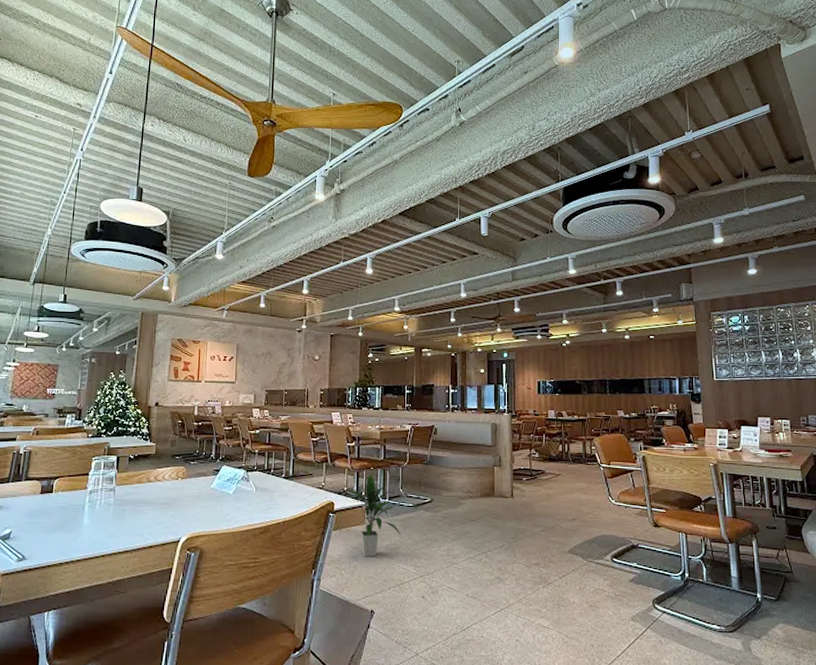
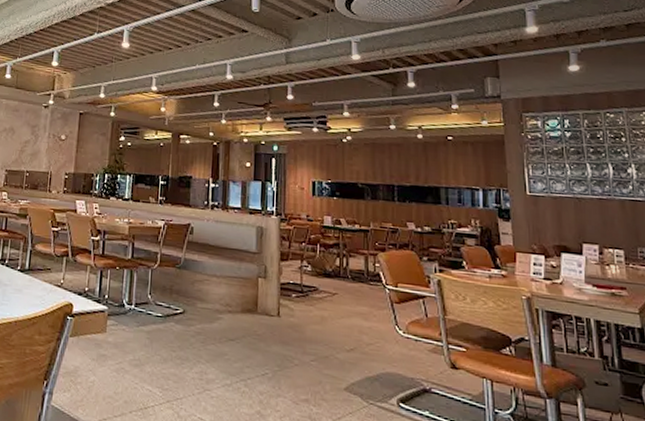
indoor plant: present [346,474,401,557] -> none [86,274,147,373]

